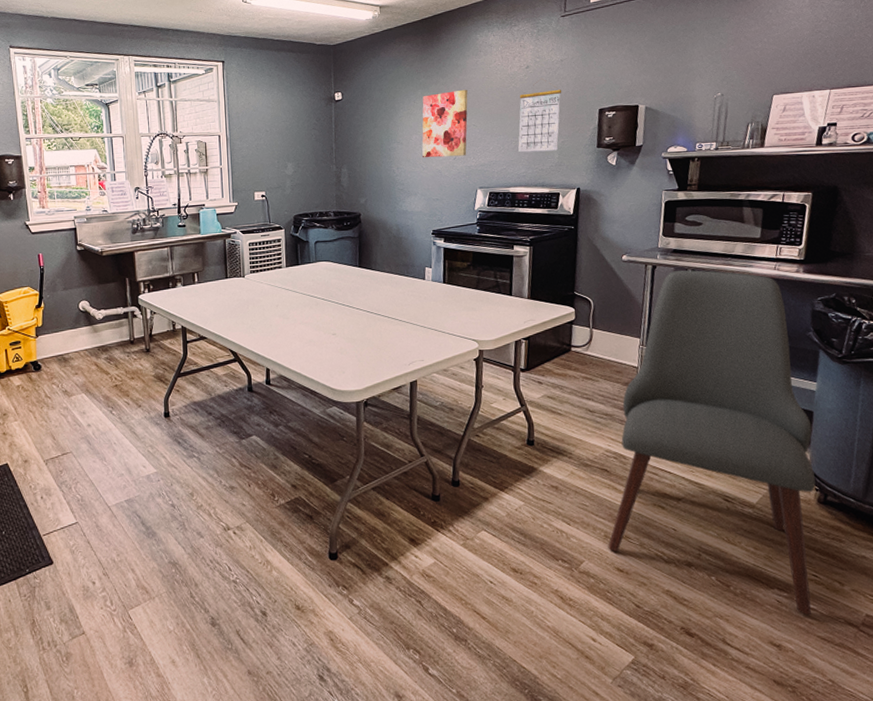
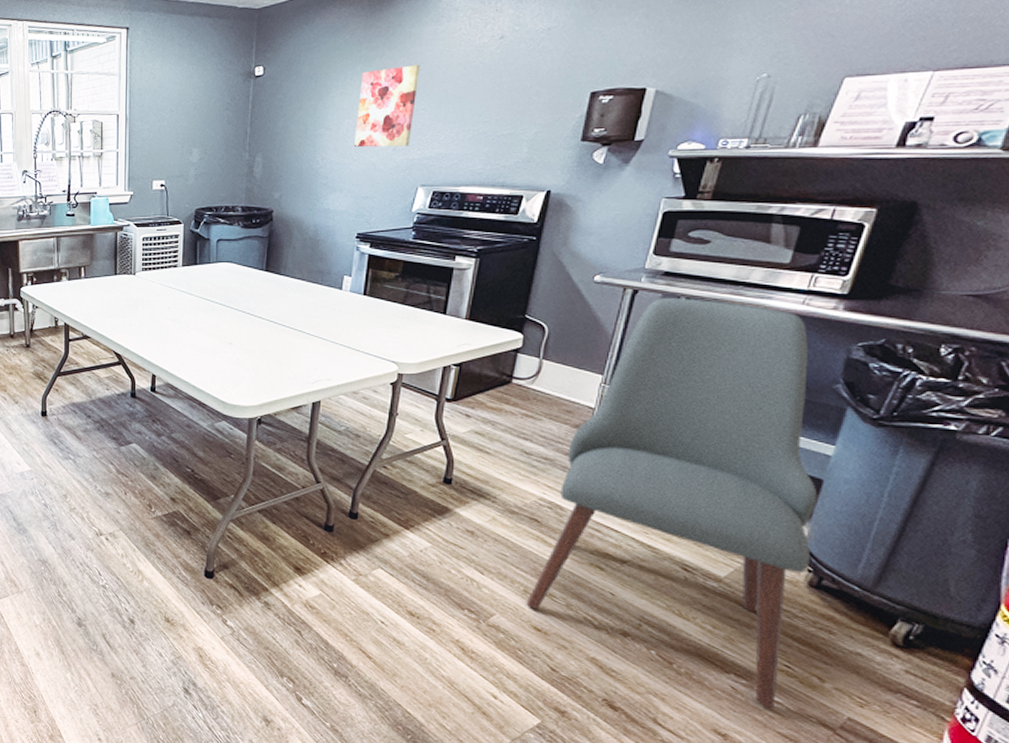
calendar: present [518,78,562,153] -> none [477,51,544,145]

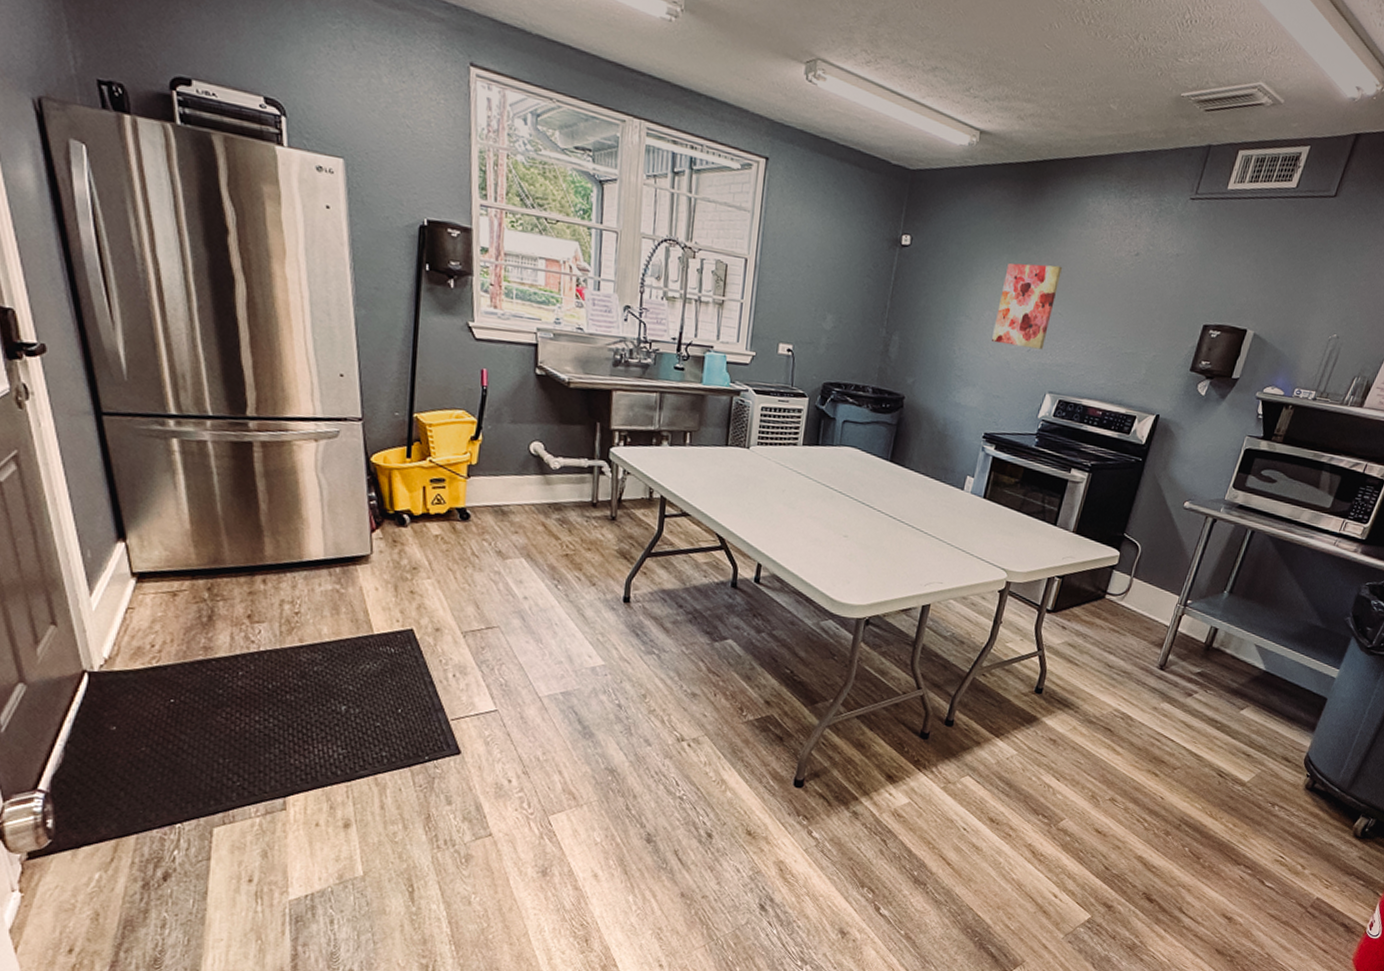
chair: present [526,297,818,709] -> none [1092,528,1334,894]

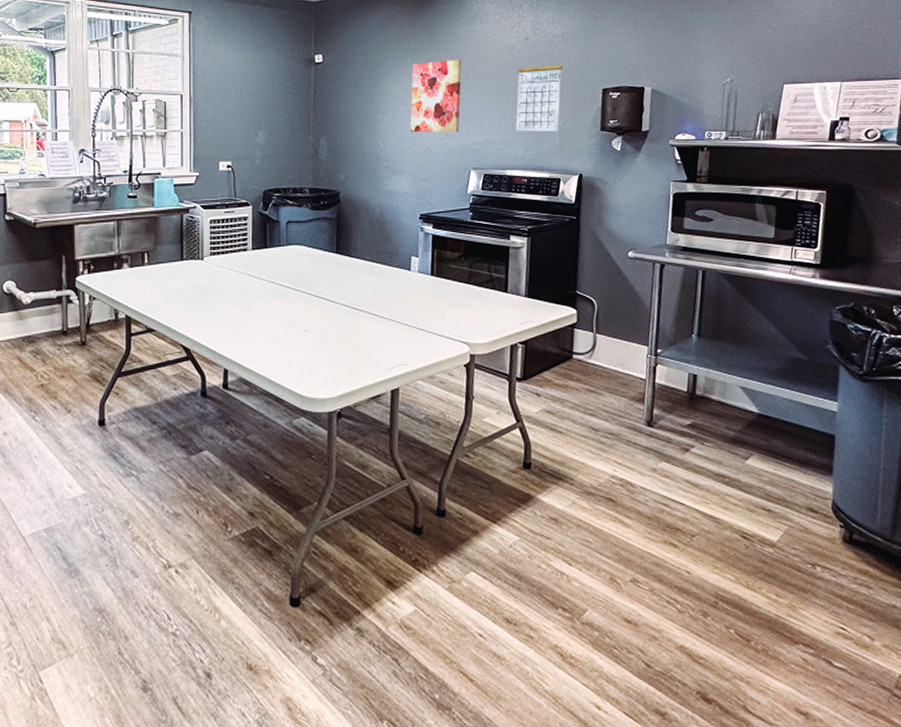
calendar: none [1103,272,1169,365] -> present [516,52,563,132]

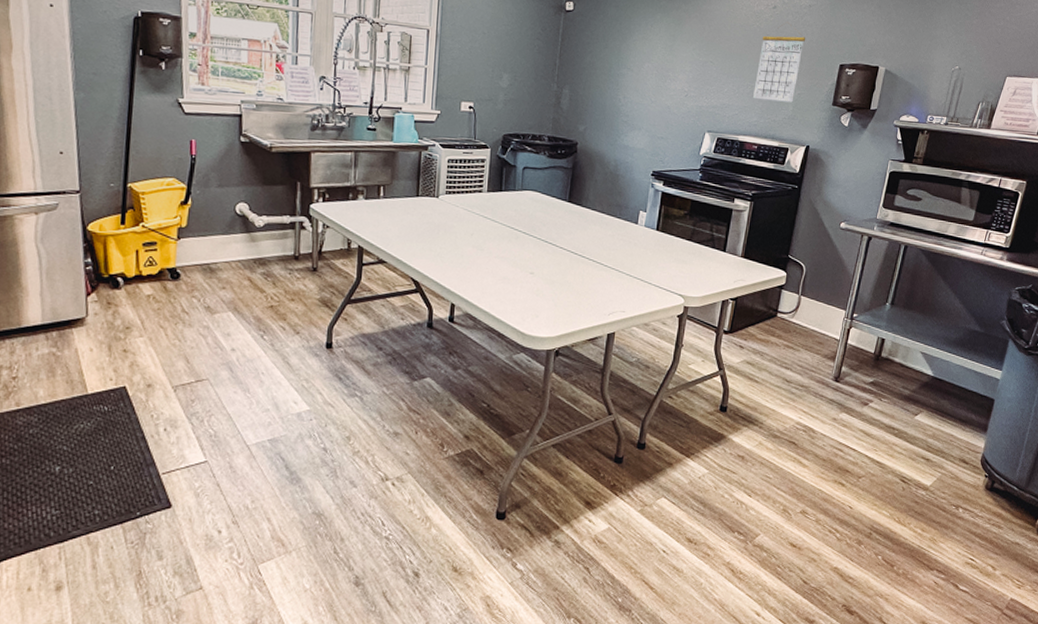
wall art: present [410,59,462,133] -> none [653,20,709,94]

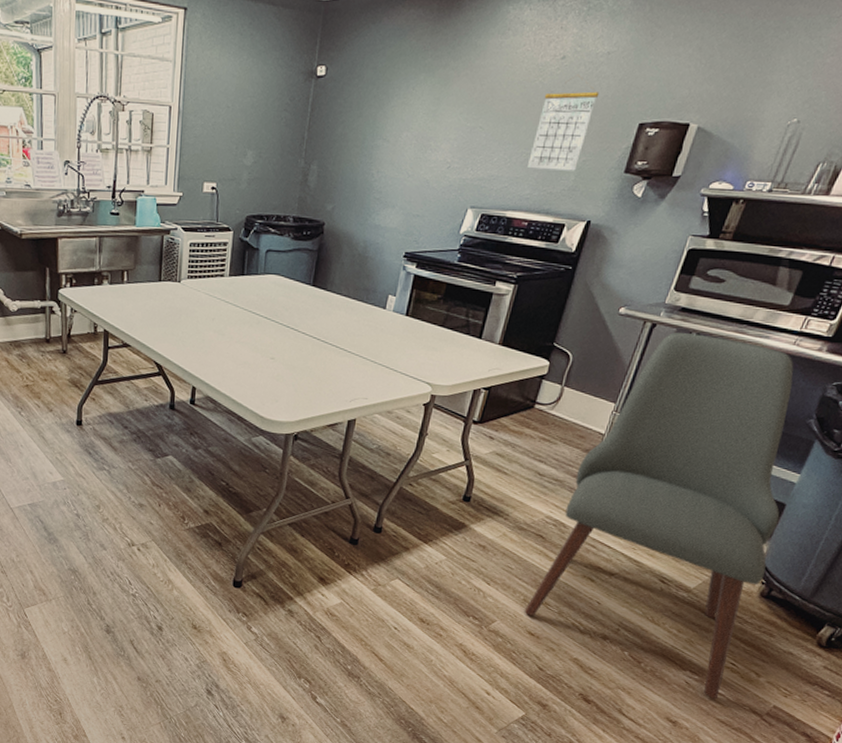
chair: none [785,244,991,598] -> present [524,332,794,700]

